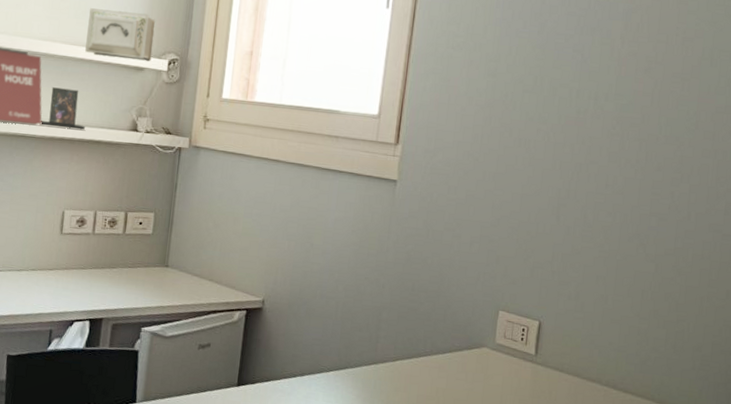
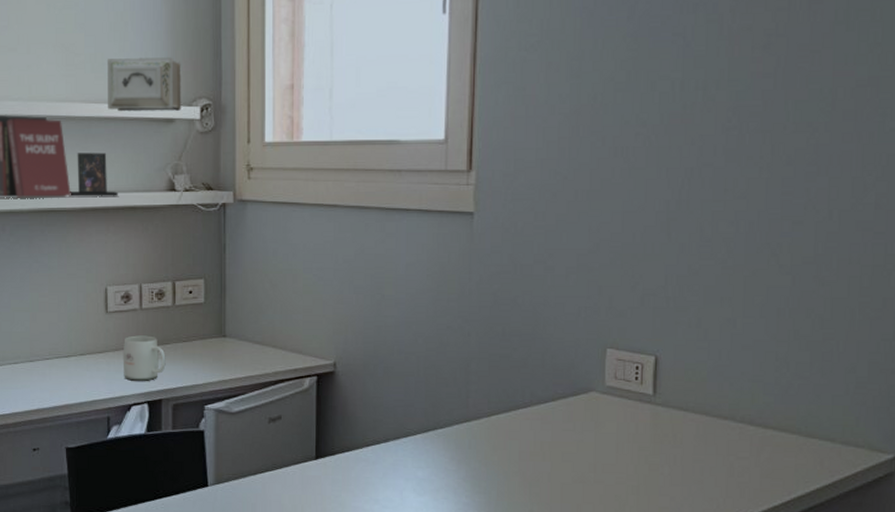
mug: none [70,257,111,300] -> present [122,335,166,381]

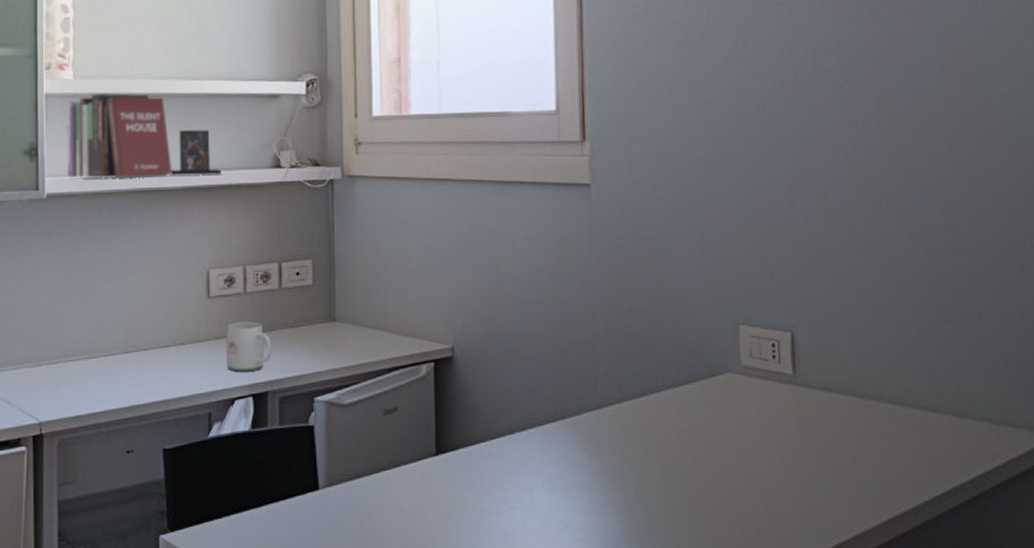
decorative box: present [106,57,181,112] -> none [210,33,287,88]

